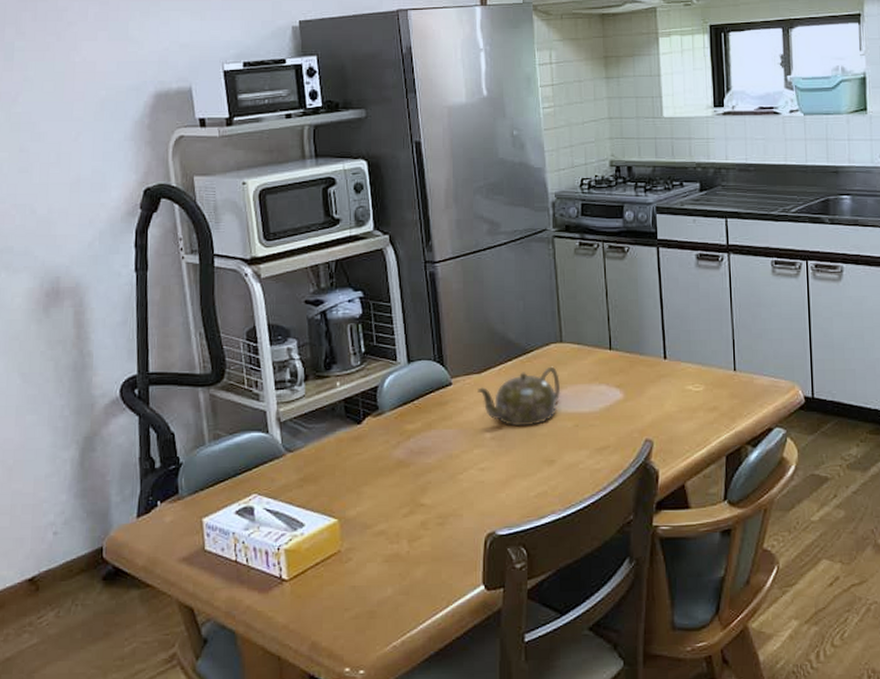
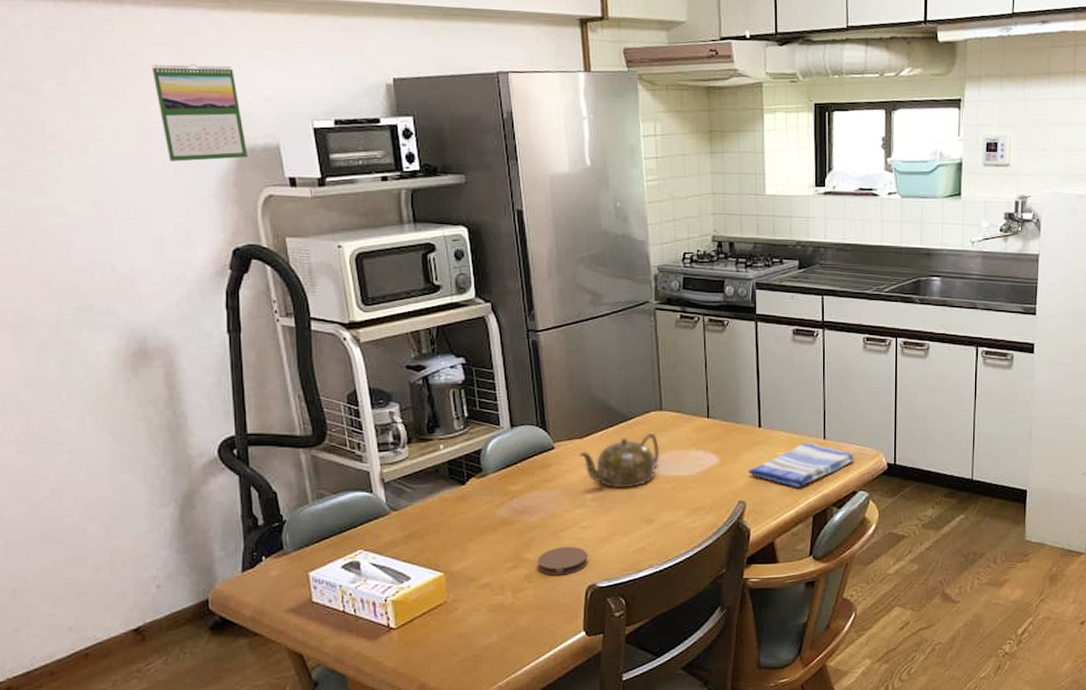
calendar: none [80,16,162,107] -> present [152,64,247,162]
coaster: none [434,490,487,522] -> present [537,546,588,575]
dish towel: none [654,375,770,426] -> present [748,443,856,489]

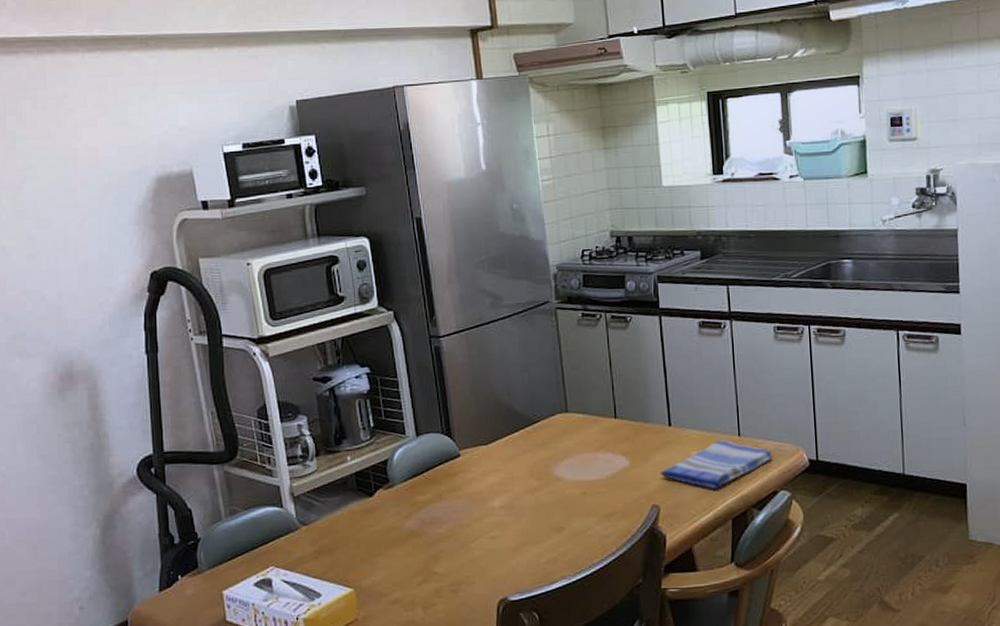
calendar: present [152,64,247,162] -> none [80,102,164,193]
coaster: present [537,546,588,575] -> none [447,558,499,589]
teapot: present [579,432,660,489] -> none [486,436,568,496]

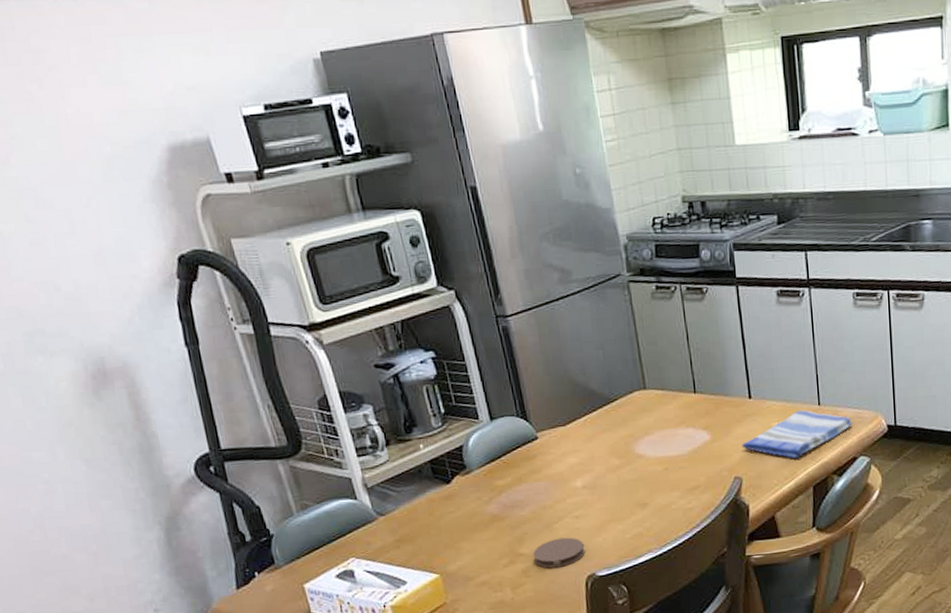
coaster: none [447,558,499,589] -> present [533,537,585,568]

